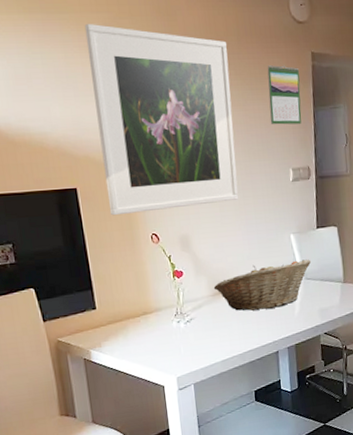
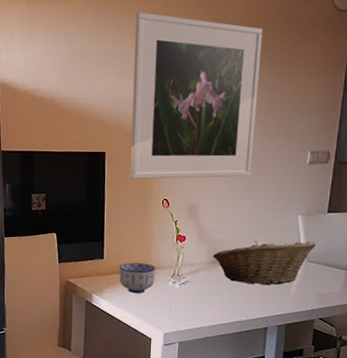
bowl: none [116,306,158,341] -> present [119,262,156,293]
calendar: present [267,65,302,125] -> none [295,51,333,109]

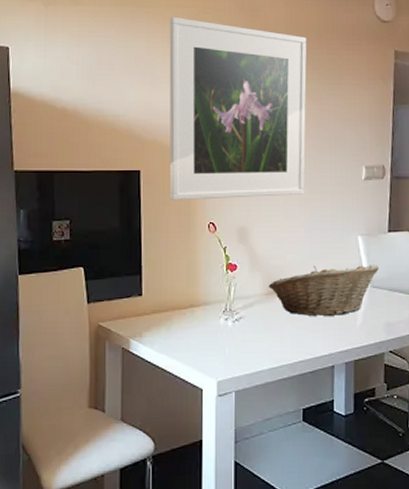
bowl: present [119,262,156,293] -> none [161,298,204,335]

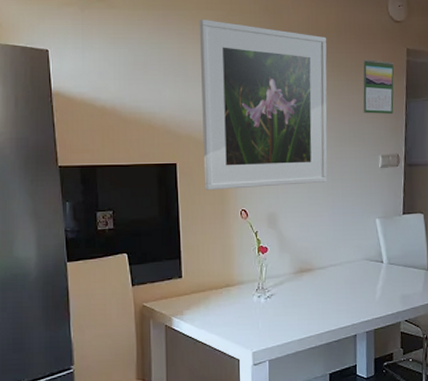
fruit basket: present [268,265,380,316] -> none [296,244,396,291]
calendar: none [345,62,380,121] -> present [363,59,394,114]

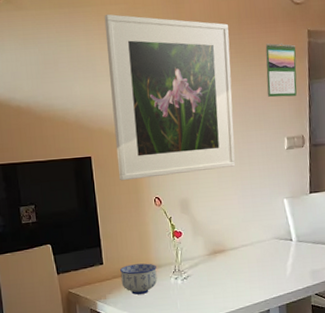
bowl: none [200,279,239,312] -> present [120,263,157,295]

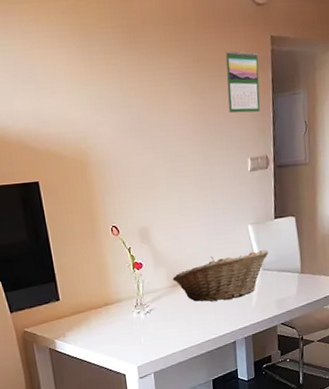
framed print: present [104,14,236,181] -> none [42,13,197,209]
bowl: present [120,263,157,295] -> none [78,297,119,331]
fruit basket: none [209,222,304,270] -> present [172,250,269,302]

